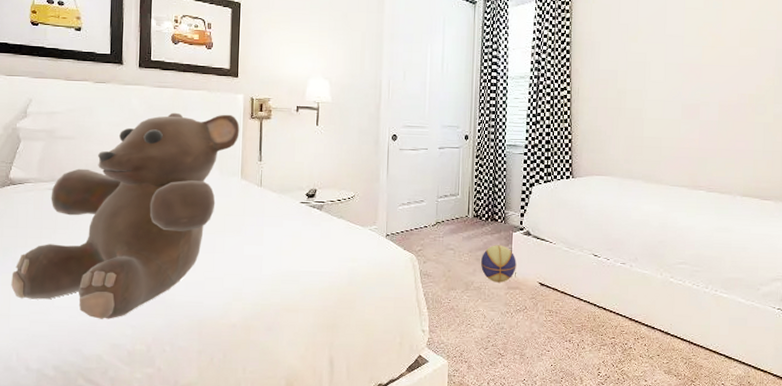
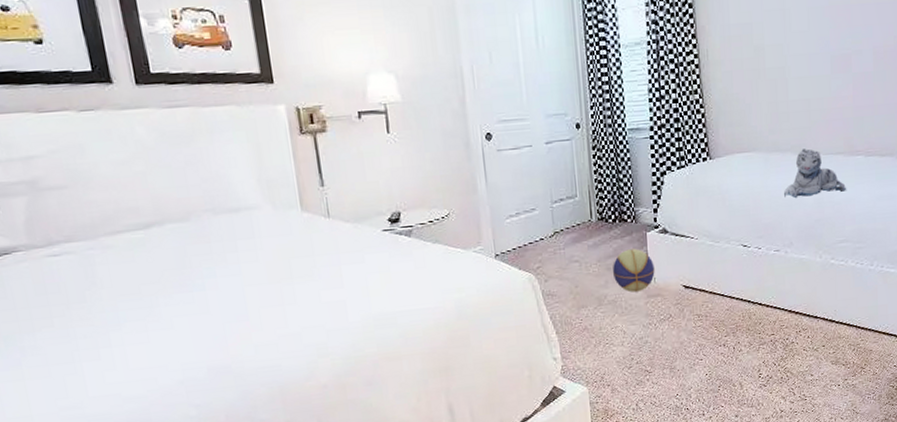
teddy bear: present [11,112,240,319] -> none [22,132,290,404]
plush toy: none [633,179,688,221] -> present [784,149,846,199]

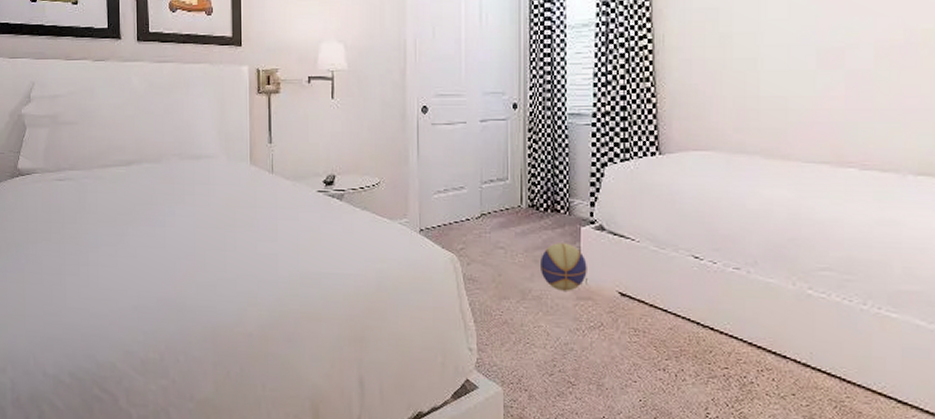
plush toy: present [784,149,846,199] -> none [749,153,831,210]

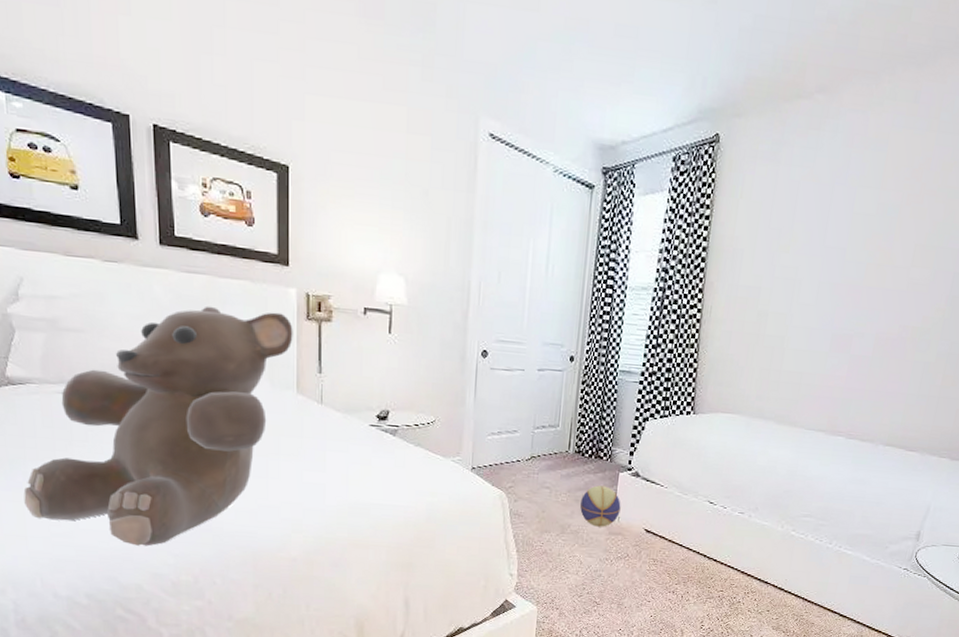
teddy bear: none [25,90,246,323] -> present [23,306,293,546]

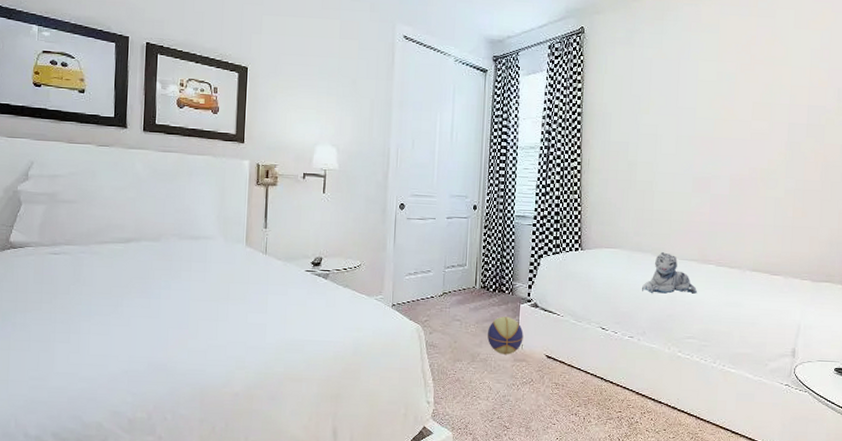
teddy bear: present [23,306,293,546] -> none [10,177,245,386]
plush toy: none [759,420,821,468] -> present [642,252,697,294]

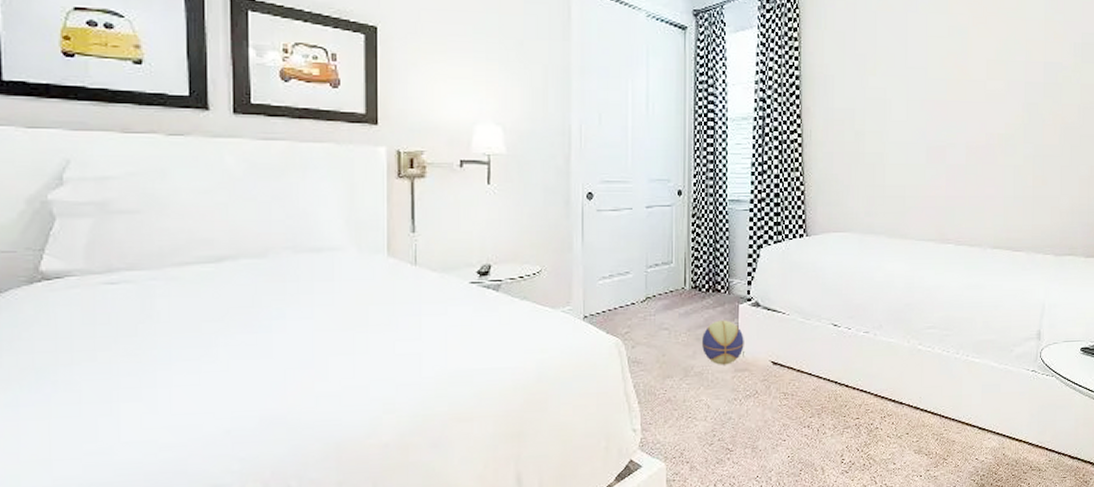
plush toy: present [642,252,697,294] -> none [876,233,936,282]

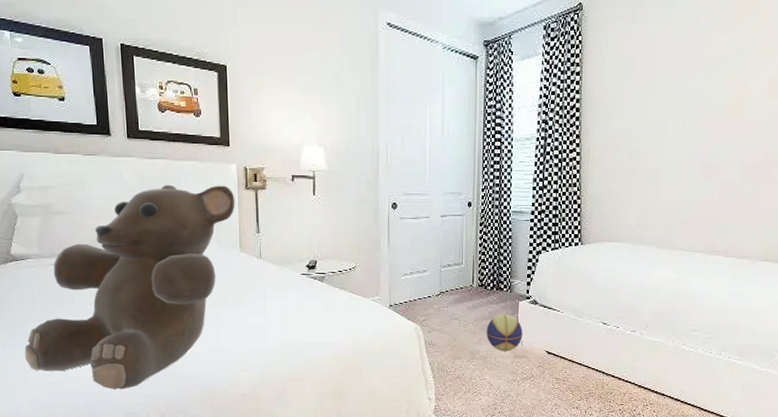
teddy bear: none [51,172,383,454] -> present [24,184,235,390]

